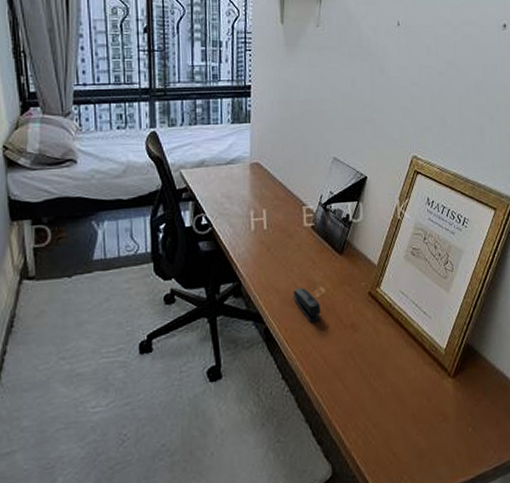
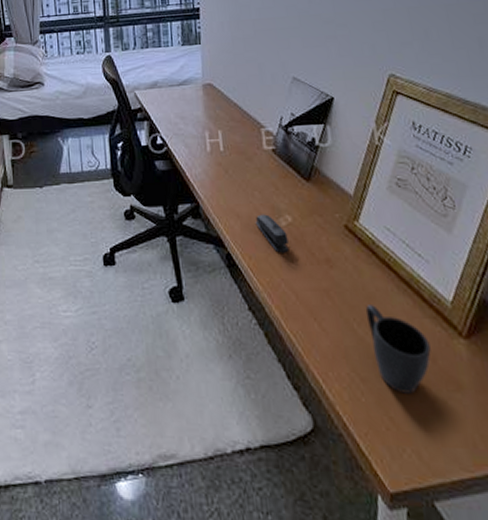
mug: none [380,360,427,432] -> present [365,305,431,394]

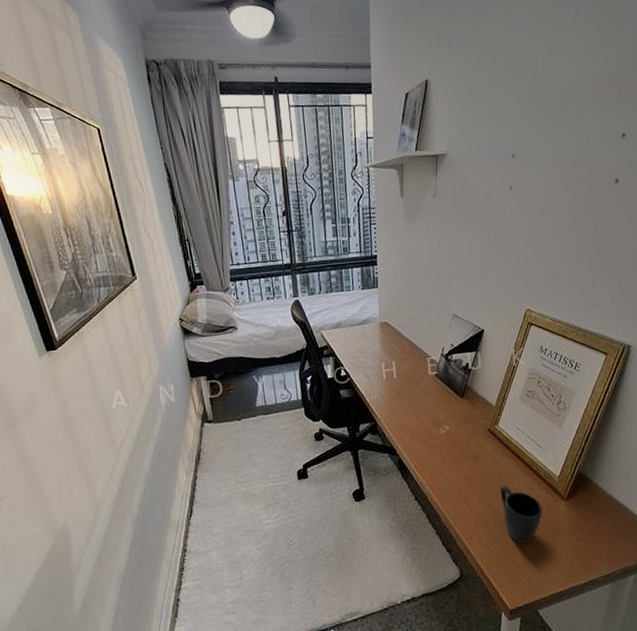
stapler: present [255,214,289,253] -> none [421,426,447,455]

